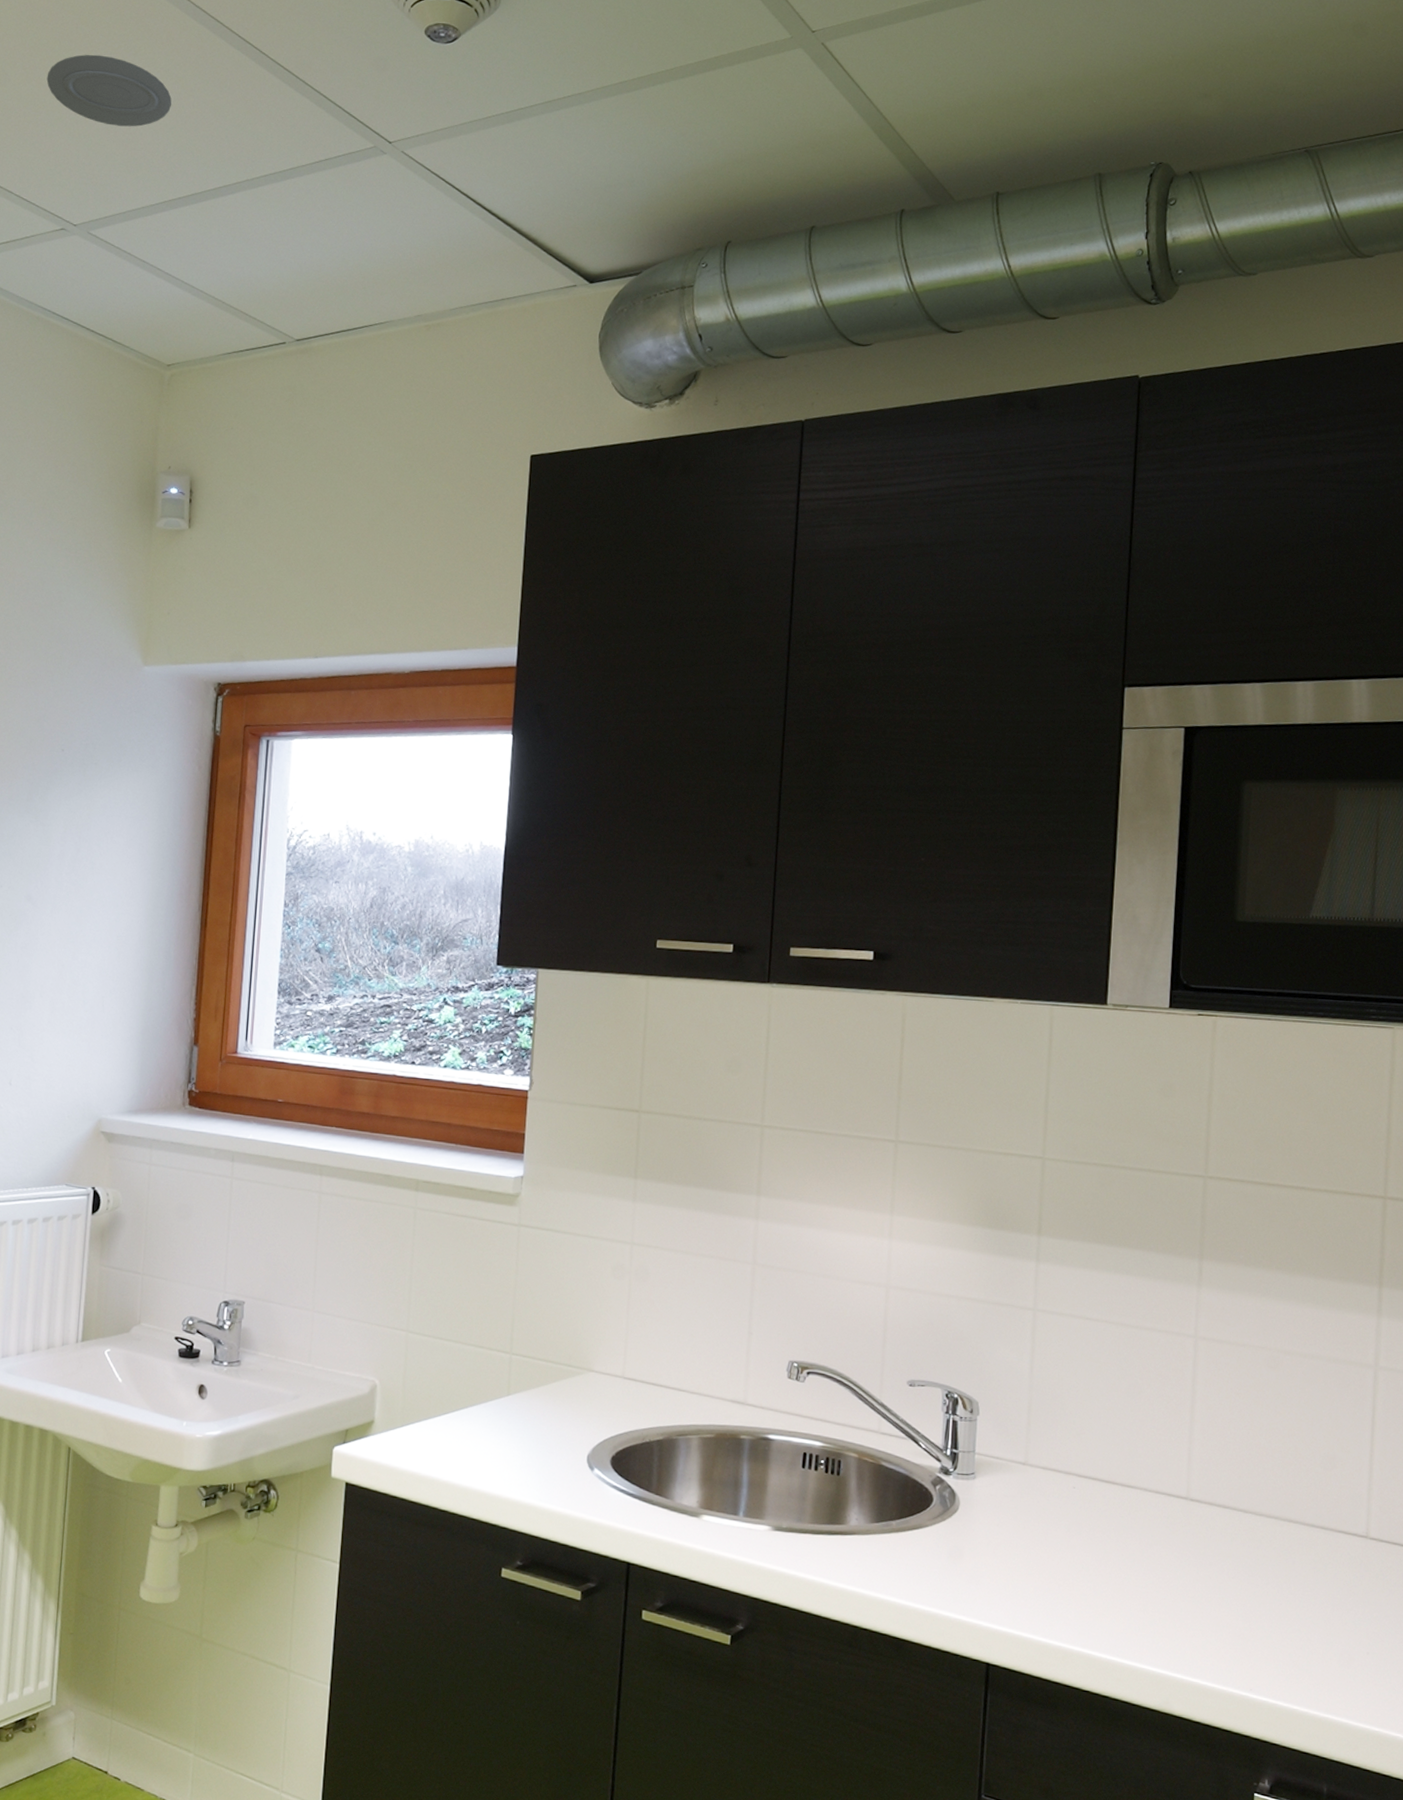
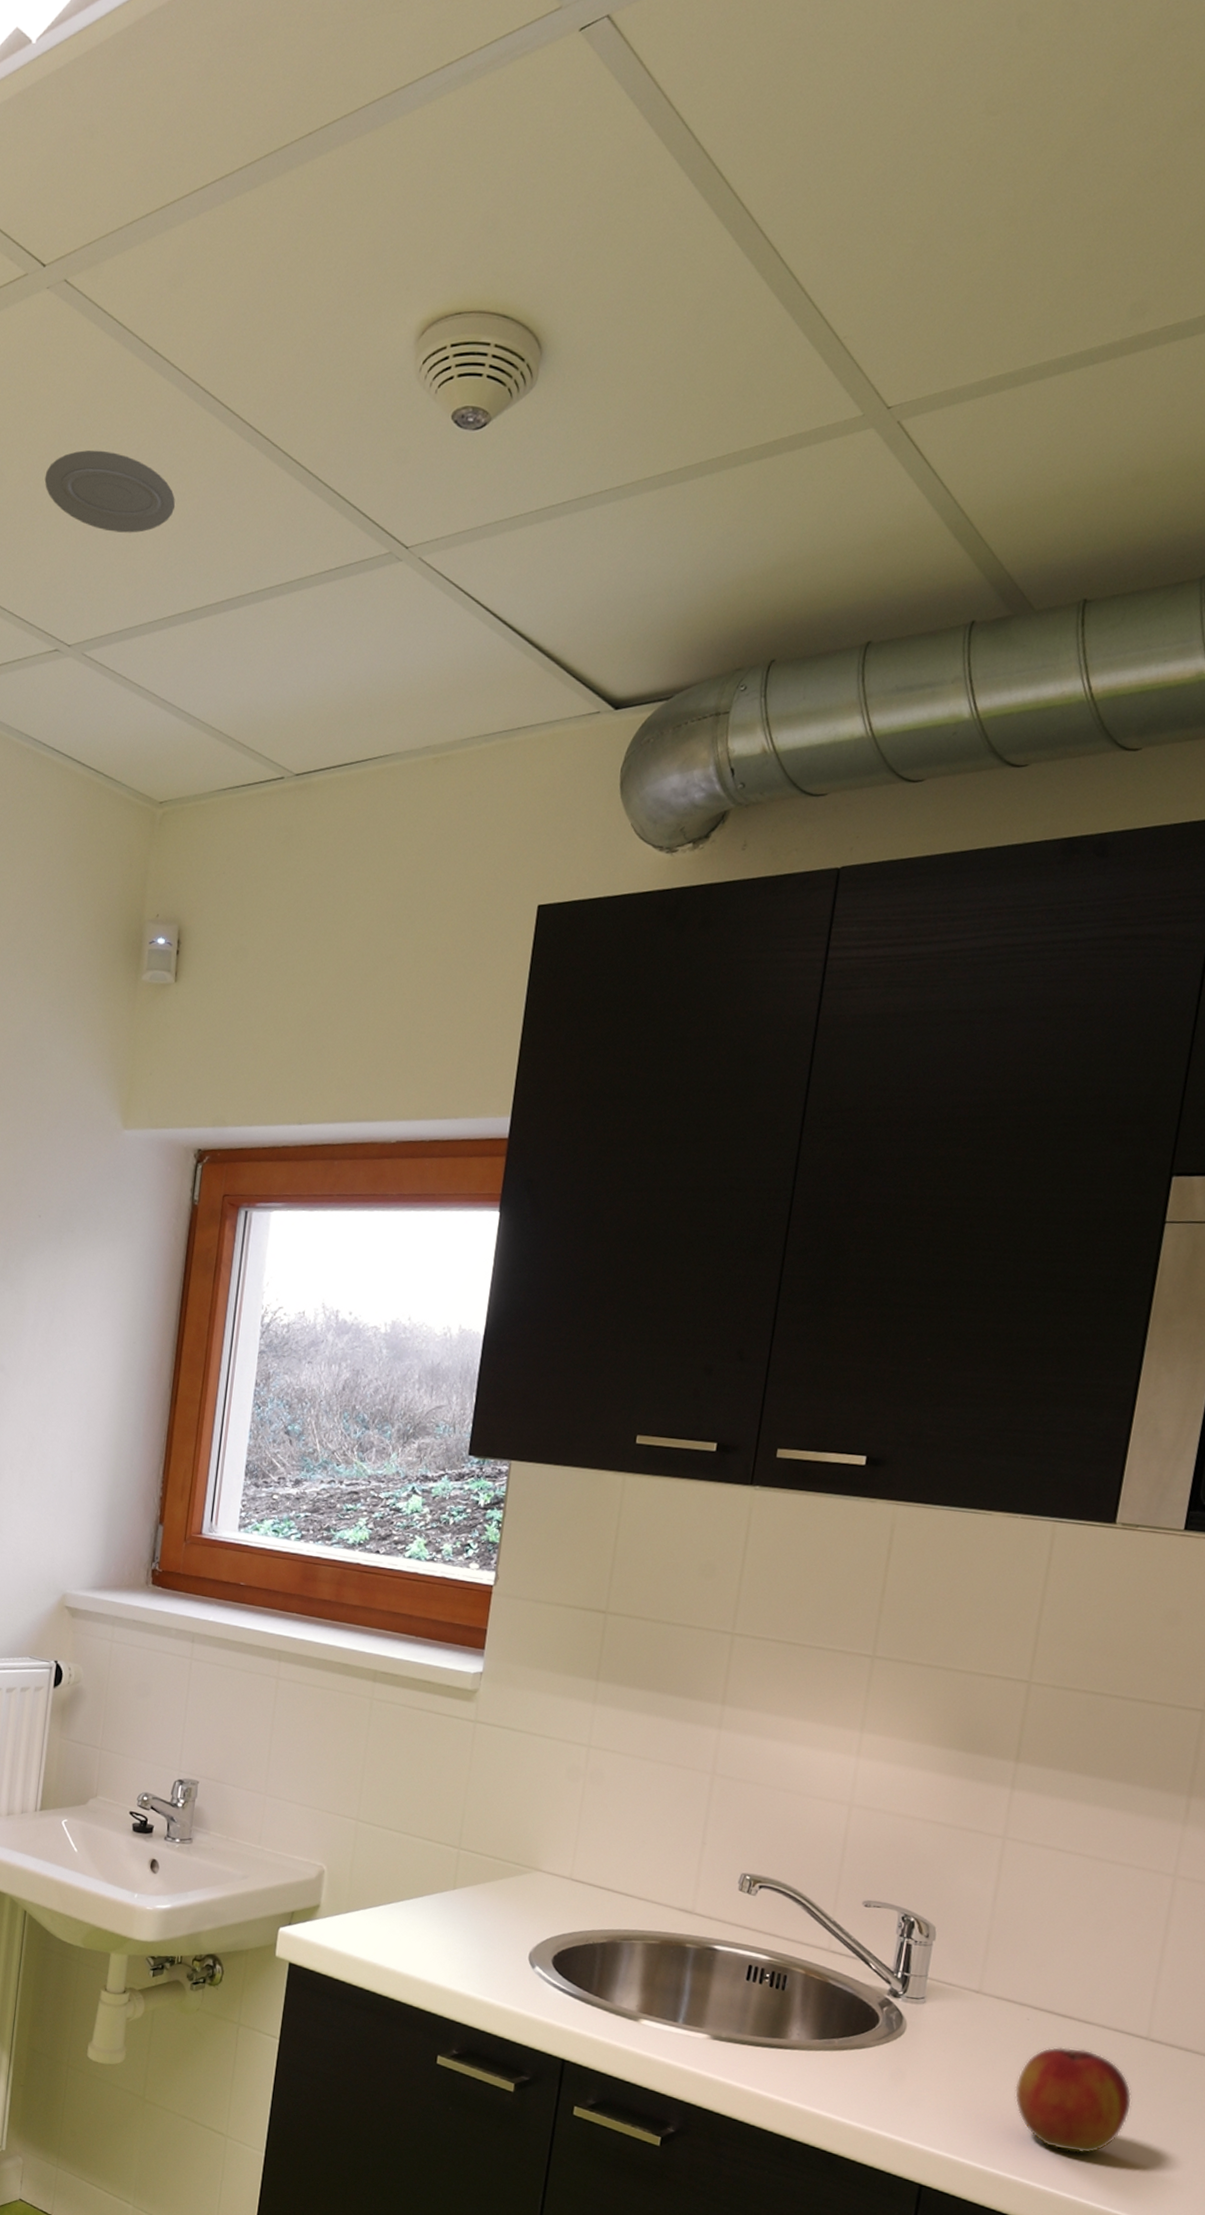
apple: none [1068,1513,1180,1619] -> present [1014,2046,1132,2154]

